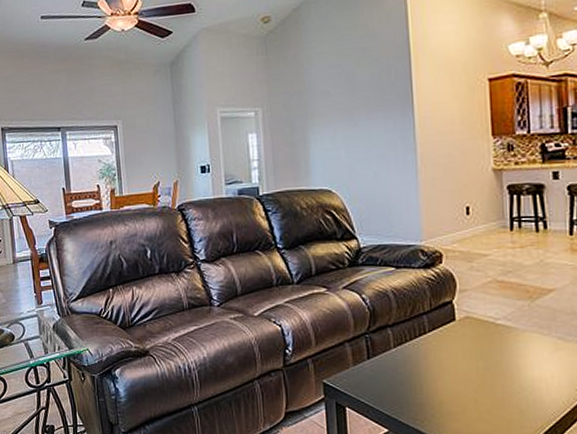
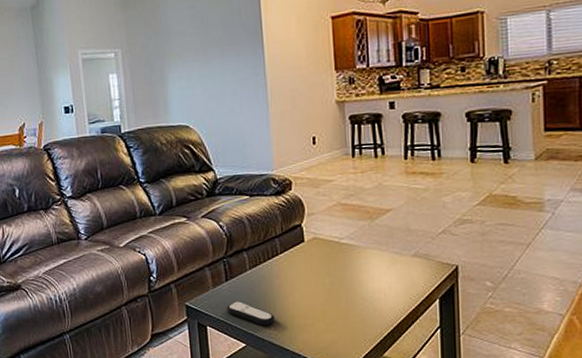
remote control: none [368,382,421,410] -> present [227,301,275,325]

